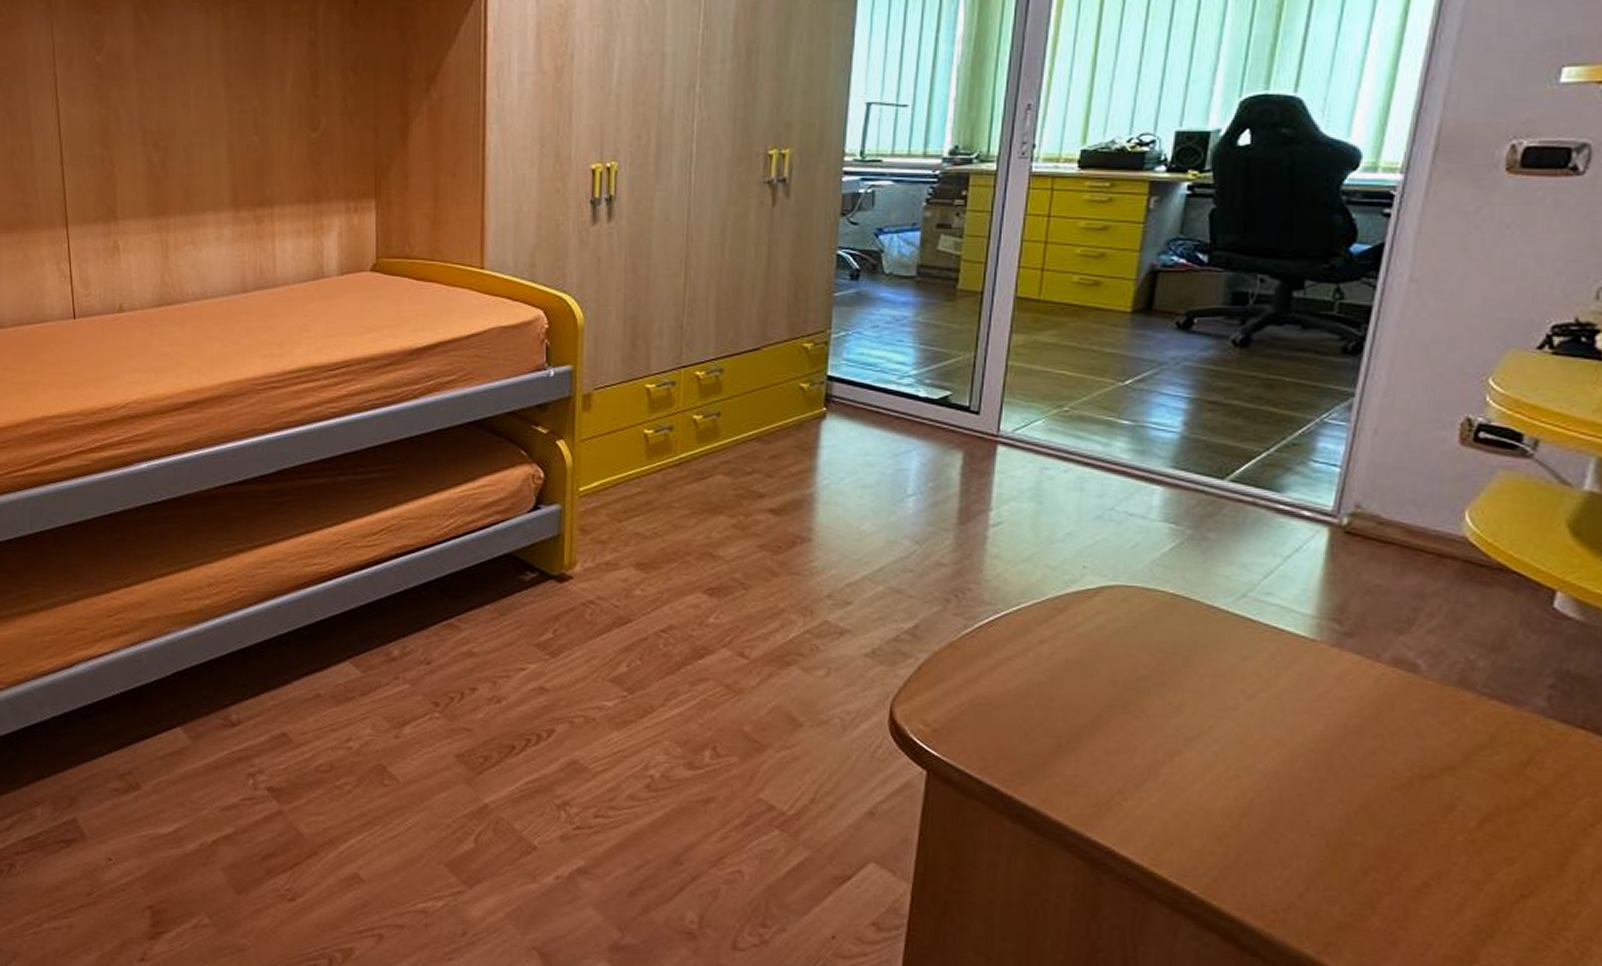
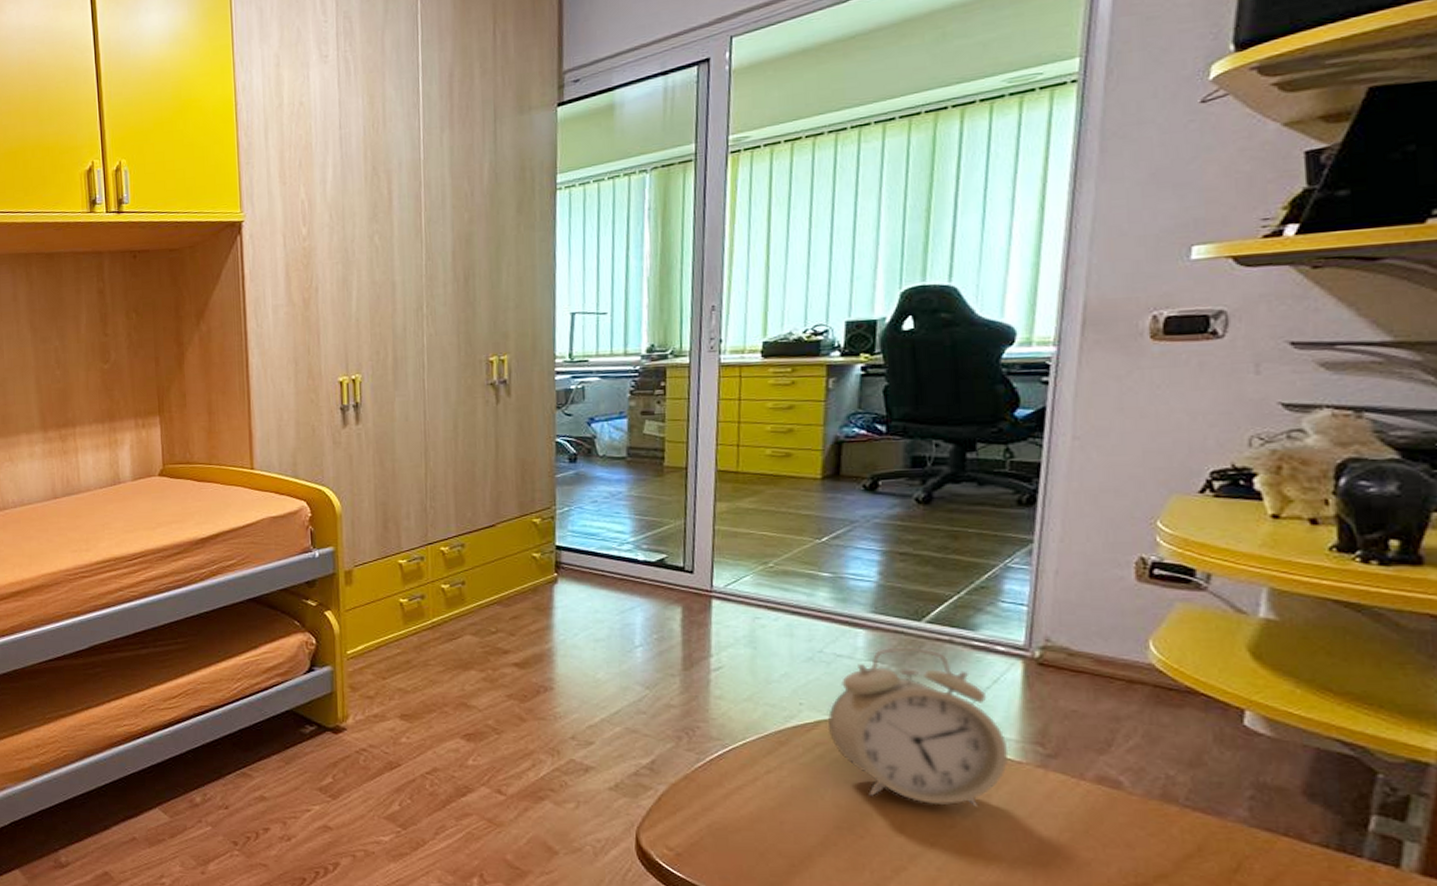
alarm clock: none [1111,507,1303,688] -> present [827,647,1009,807]

